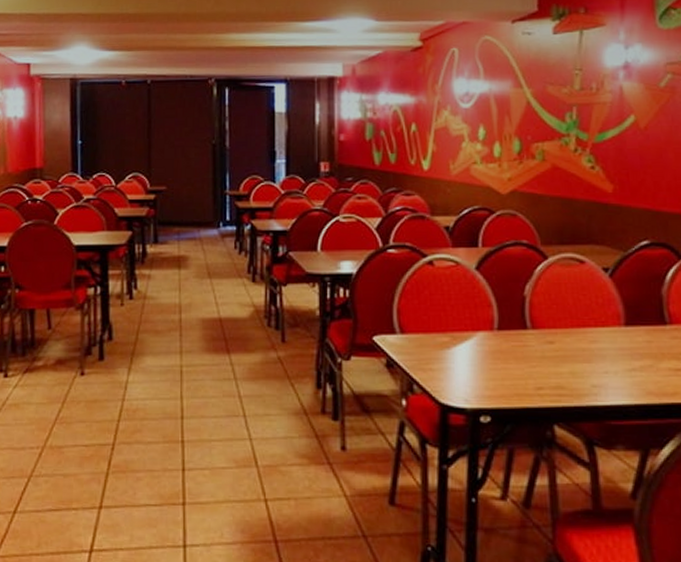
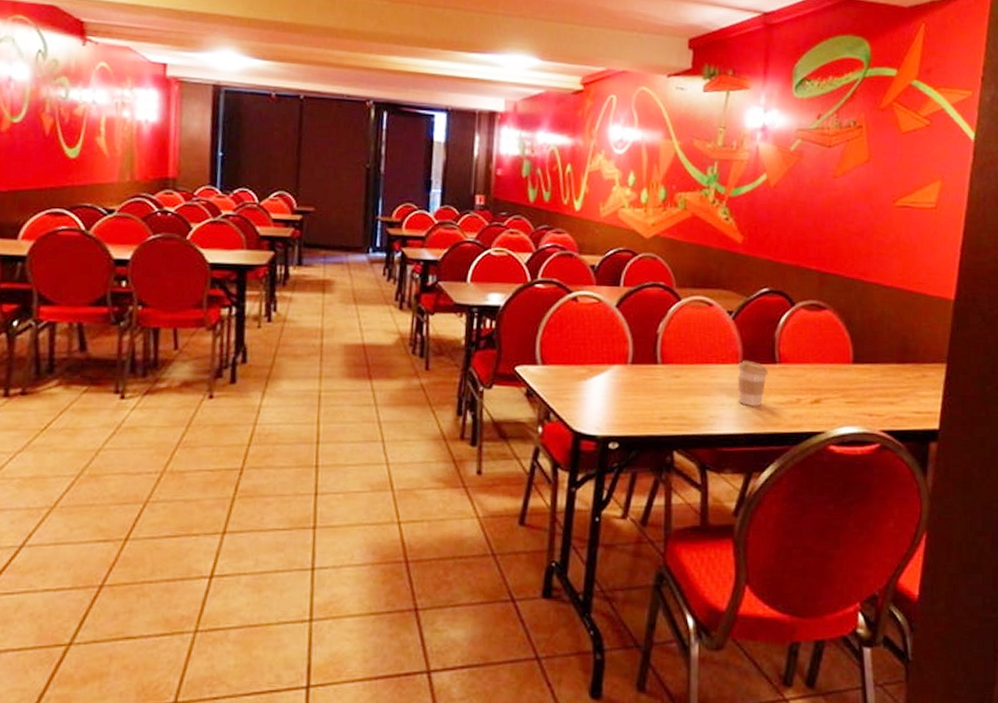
coffee cup: none [620,322,658,373] -> present [737,360,768,406]

